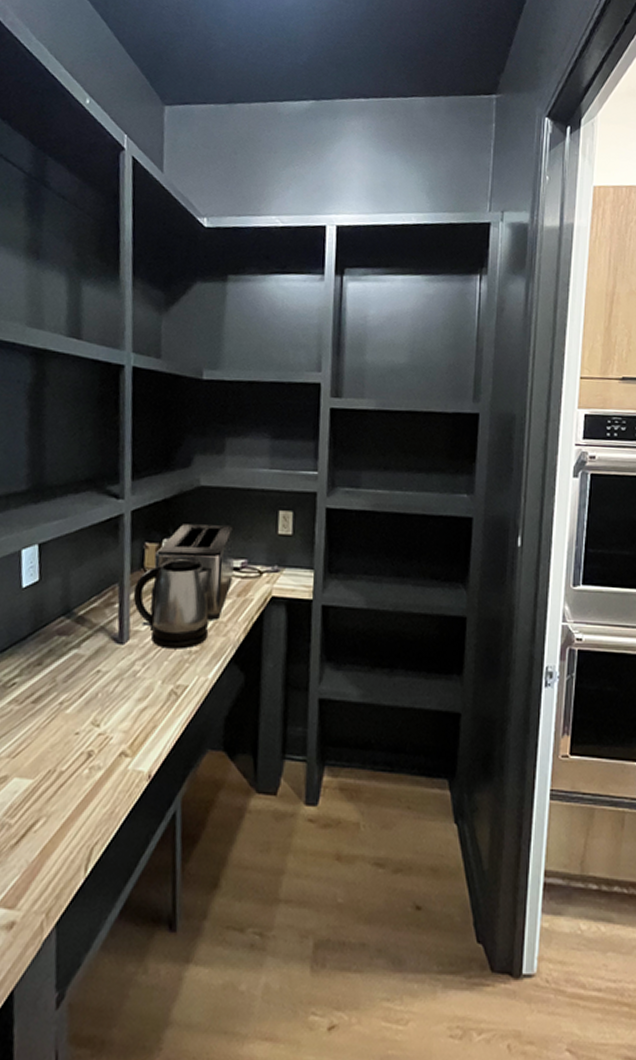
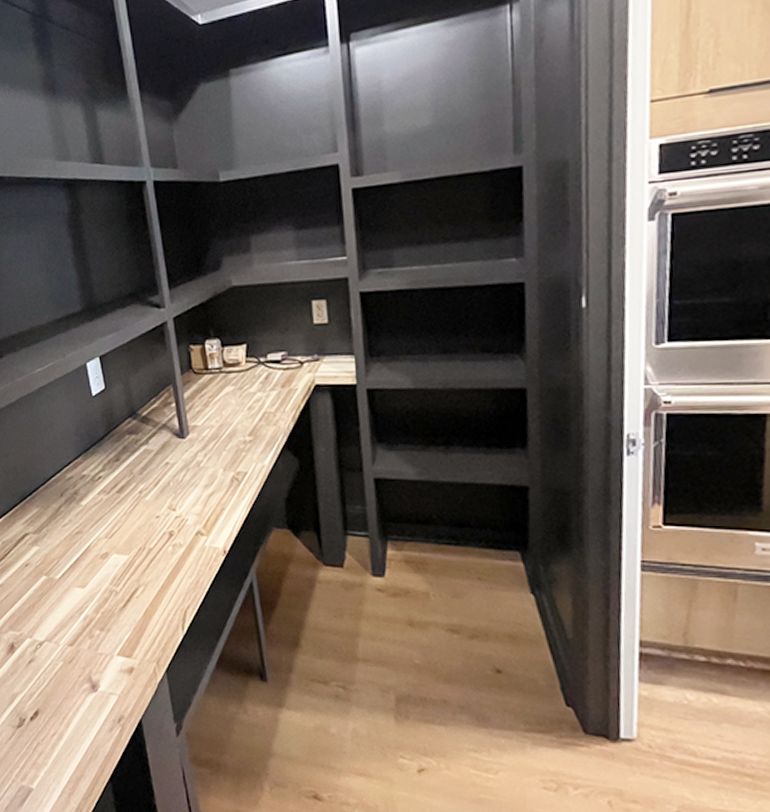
kettle: present [133,558,212,649] -> none [186,356,260,440]
toaster: present [150,524,236,620] -> none [200,320,275,412]

